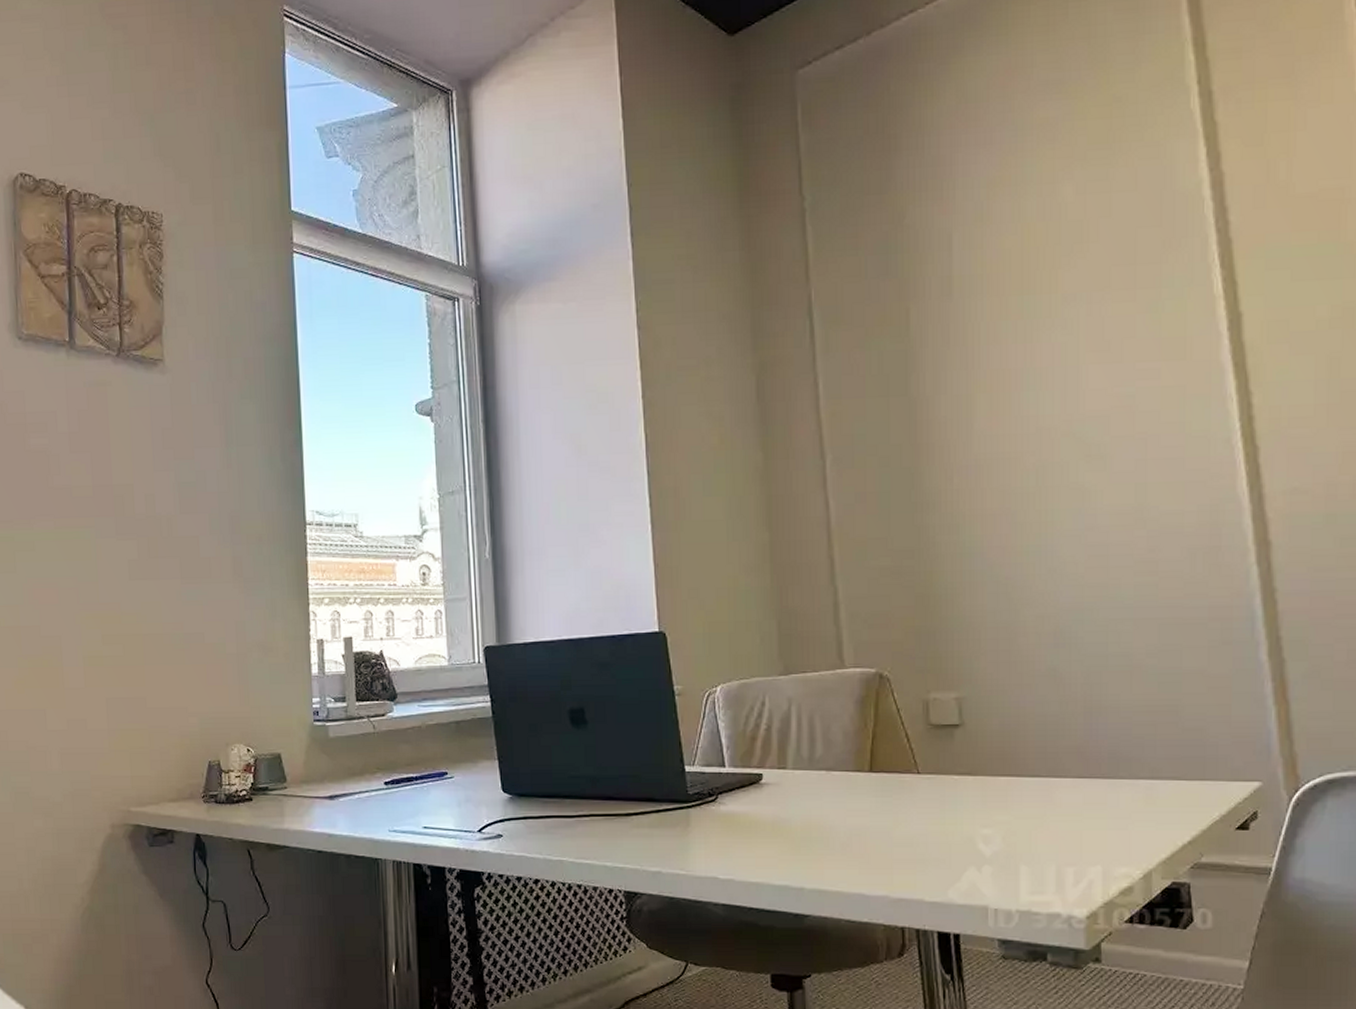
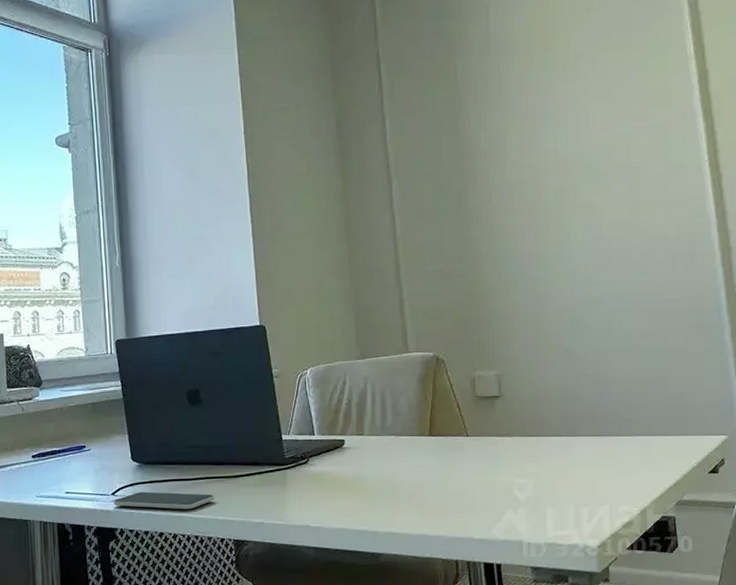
smartphone: none [480,829,601,853] -> present [113,491,214,510]

